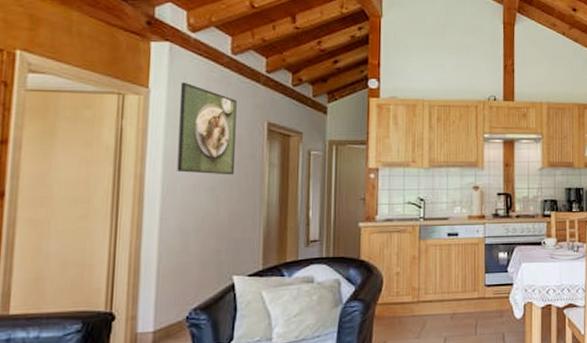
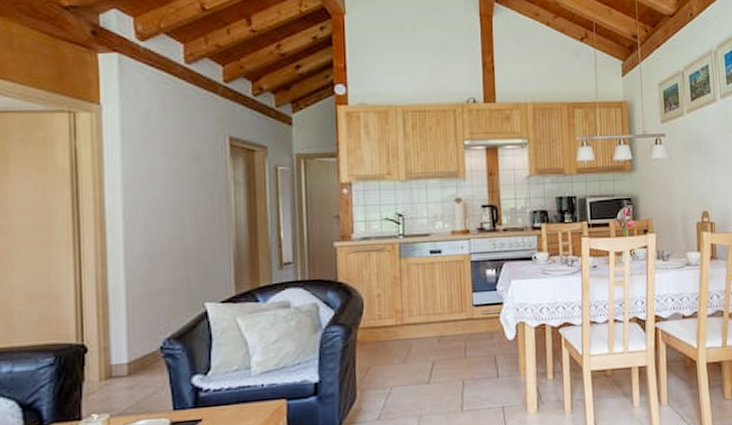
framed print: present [177,82,237,175] -> none [134,96,197,196]

